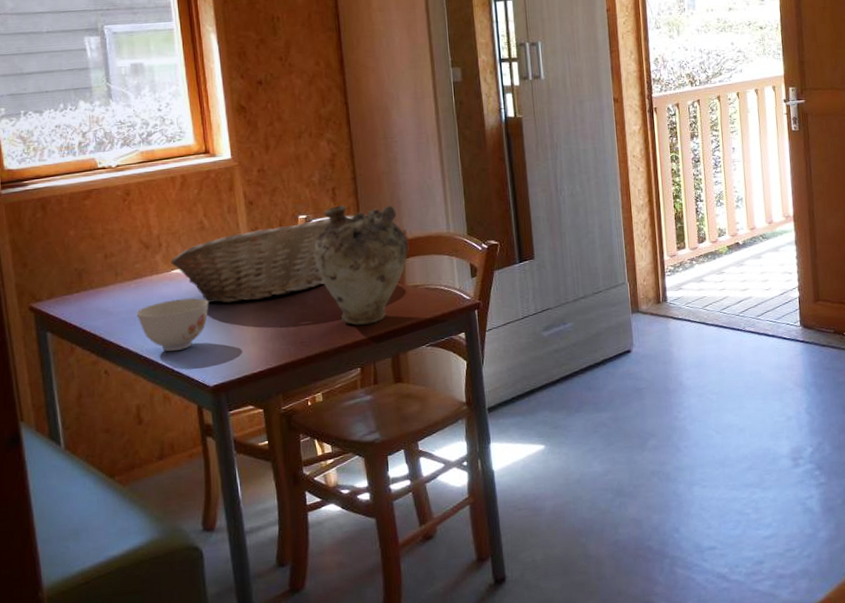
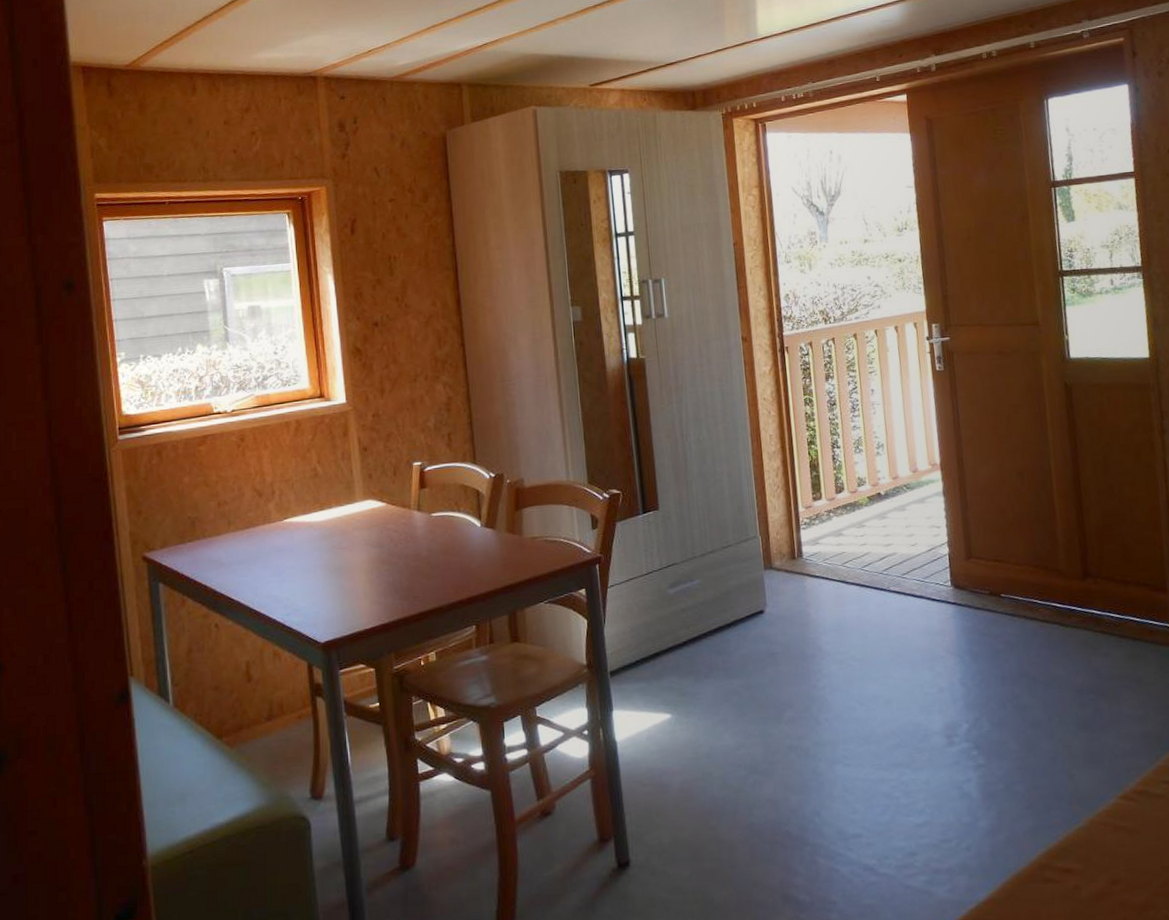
bowl: present [136,298,209,352] -> none [248,548,321,606]
fruit basket: present [171,218,330,303] -> none [283,465,446,555]
vase: present [313,205,409,325] -> none [428,451,527,580]

